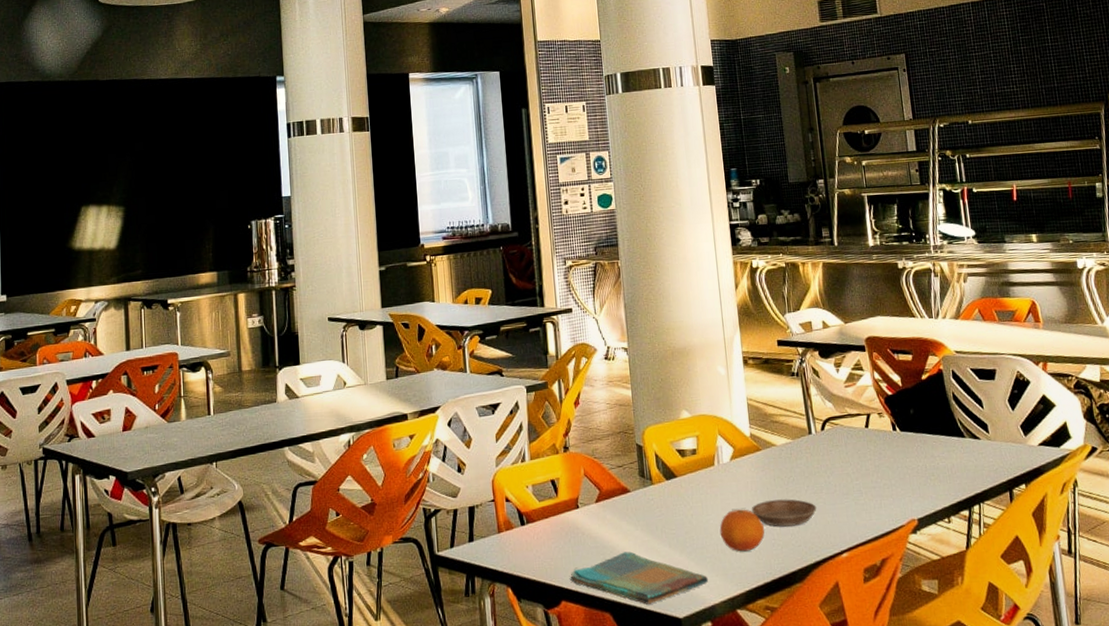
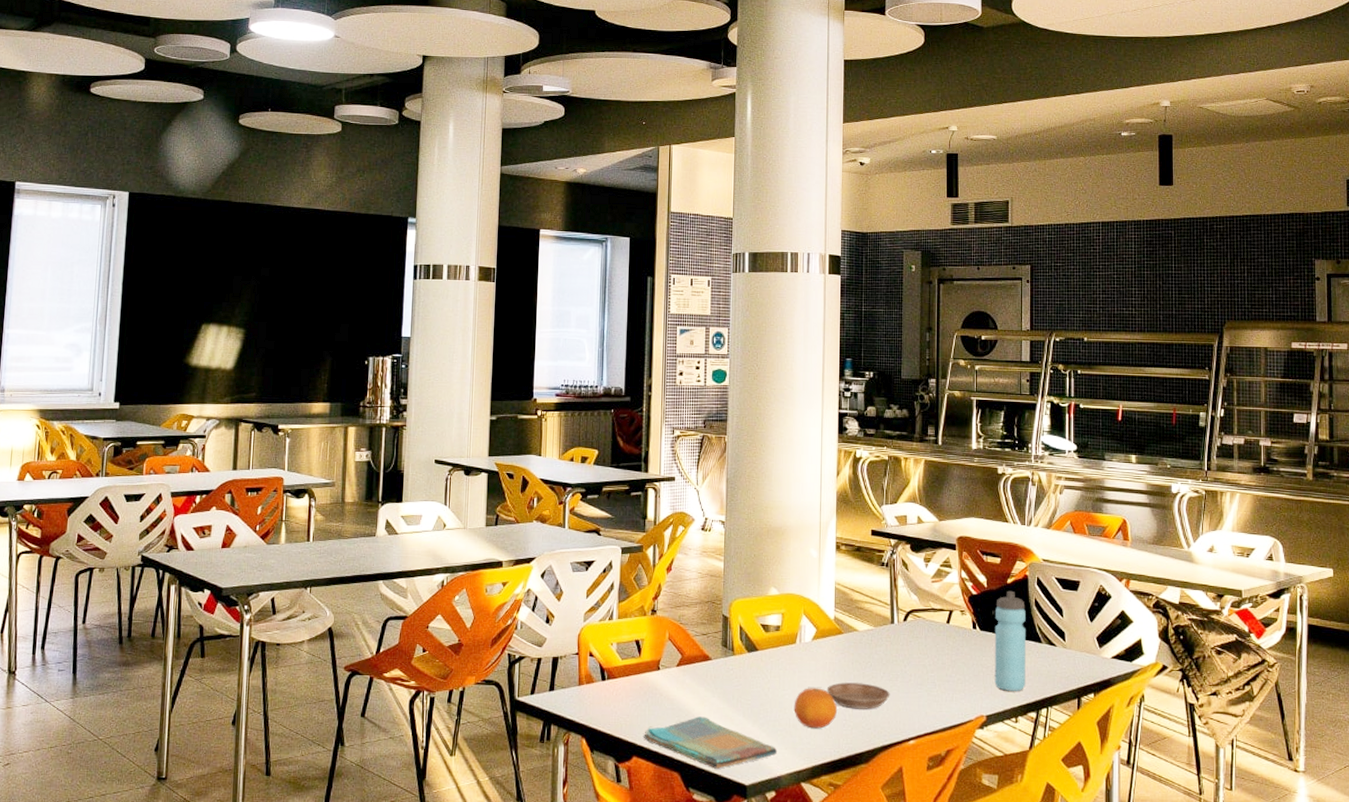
water bottle: none [913,387,954,491] -> present [994,590,1025,691]

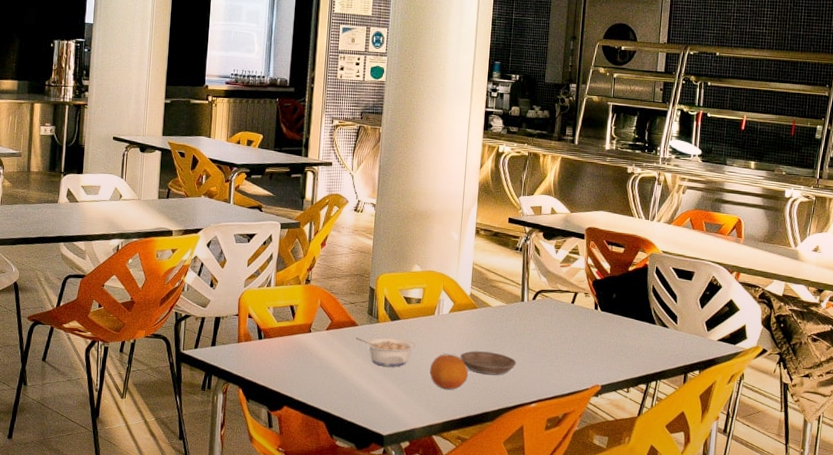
dish towel: present [643,716,778,769] -> none [293,374,413,420]
legume: none [709,672,777,706] -> present [355,337,416,367]
water bottle: present [994,590,1025,691] -> none [611,277,644,366]

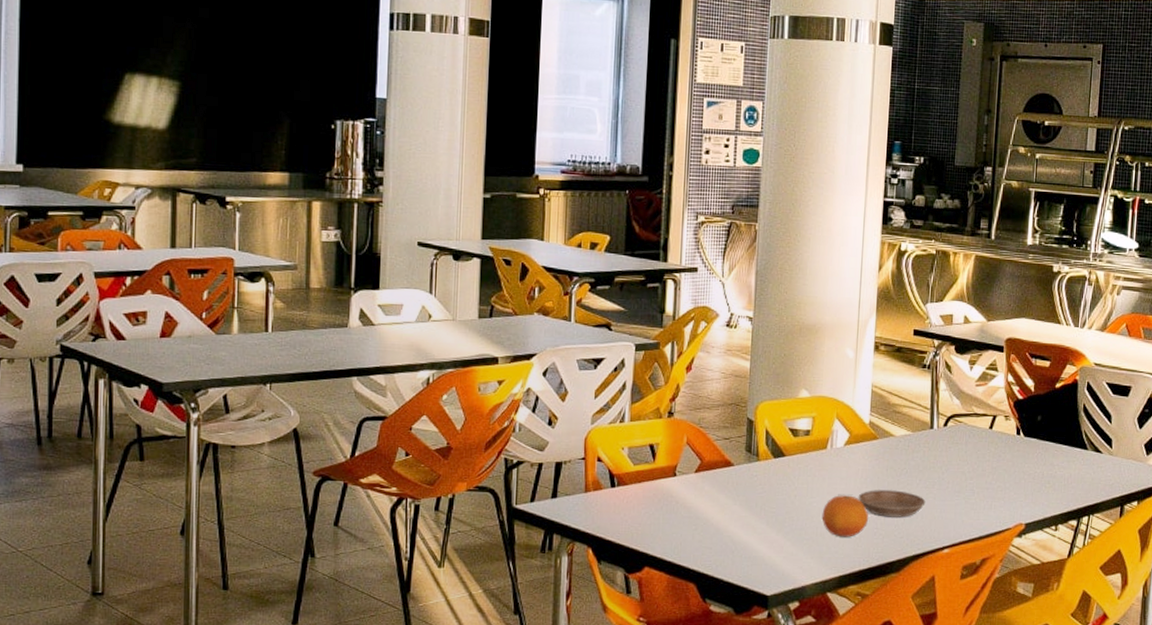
legume: present [355,337,416,367] -> none [731,478,805,514]

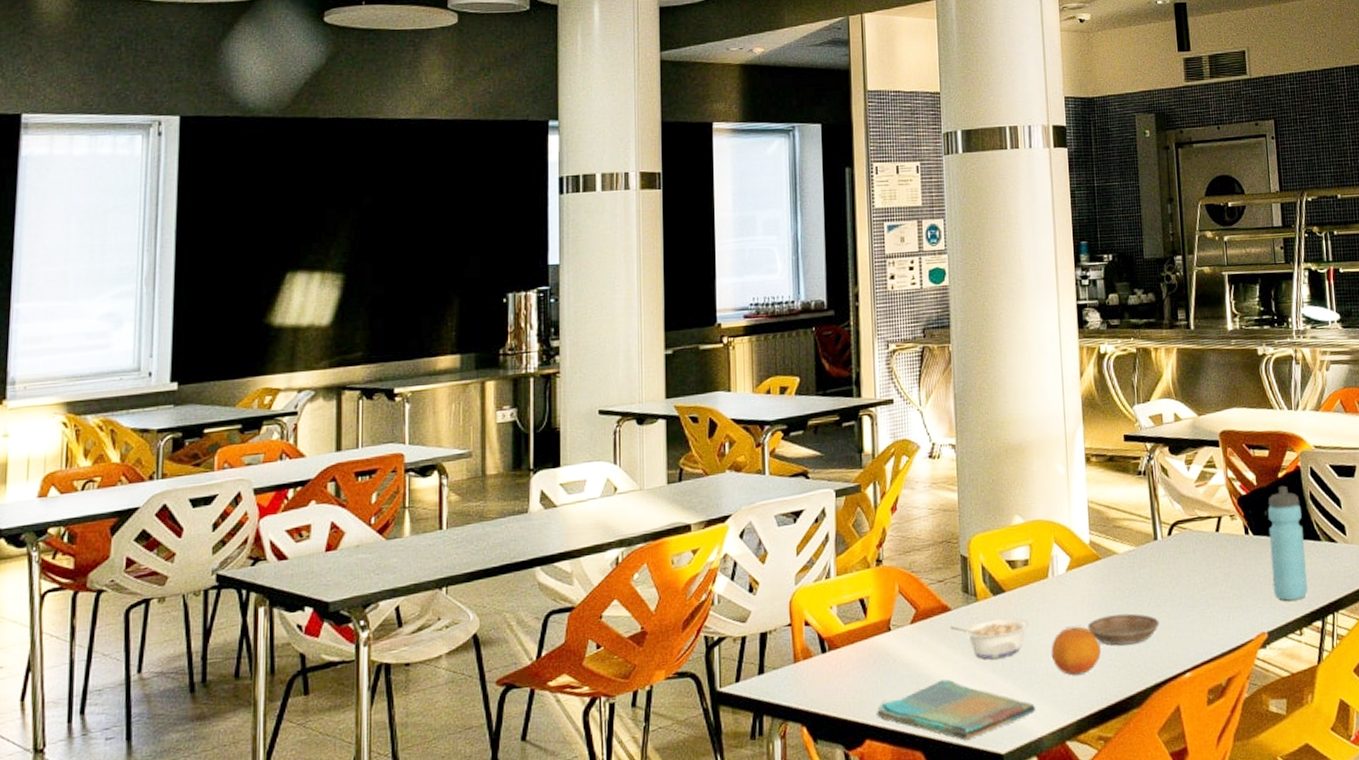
dish towel: none [656,525,803,579] -> present [875,679,1036,740]
legume: none [731,478,805,514] -> present [950,617,1029,659]
water bottle: none [1036,395,1073,499] -> present [1268,485,1308,601]

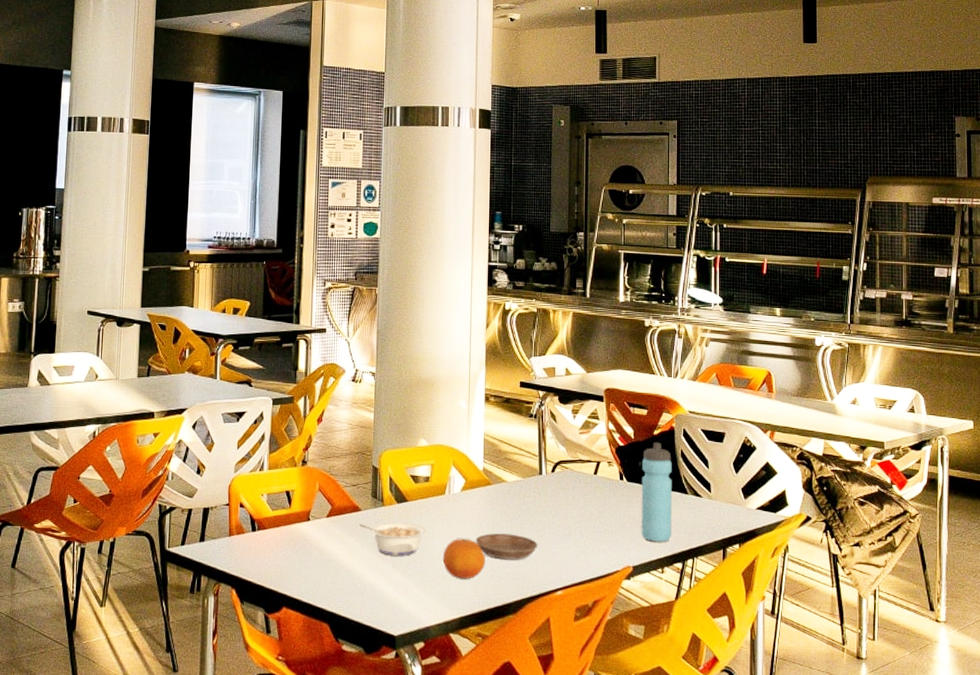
dish towel: present [875,679,1036,740] -> none [292,567,427,619]

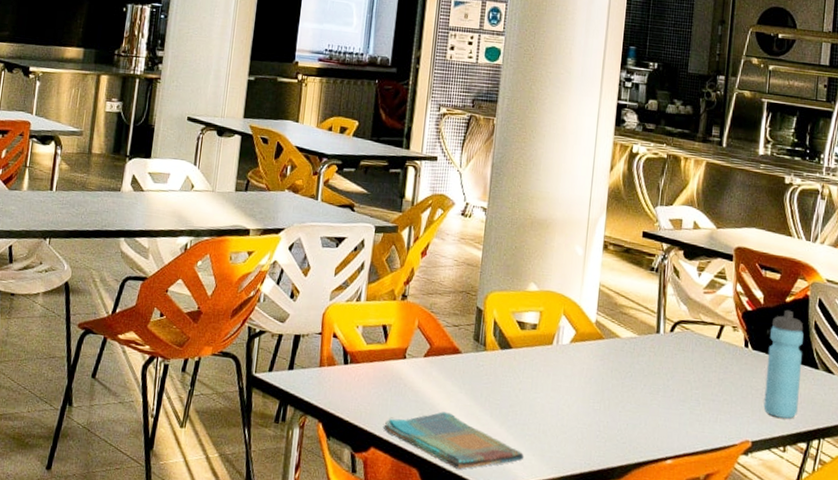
dish towel: none [292,567,427,619] -> present [382,412,524,469]
legume: present [359,522,426,556] -> none [458,366,529,406]
fruit: present [442,538,486,579] -> none [545,393,592,438]
saucer: present [475,533,538,560] -> none [581,390,650,423]

